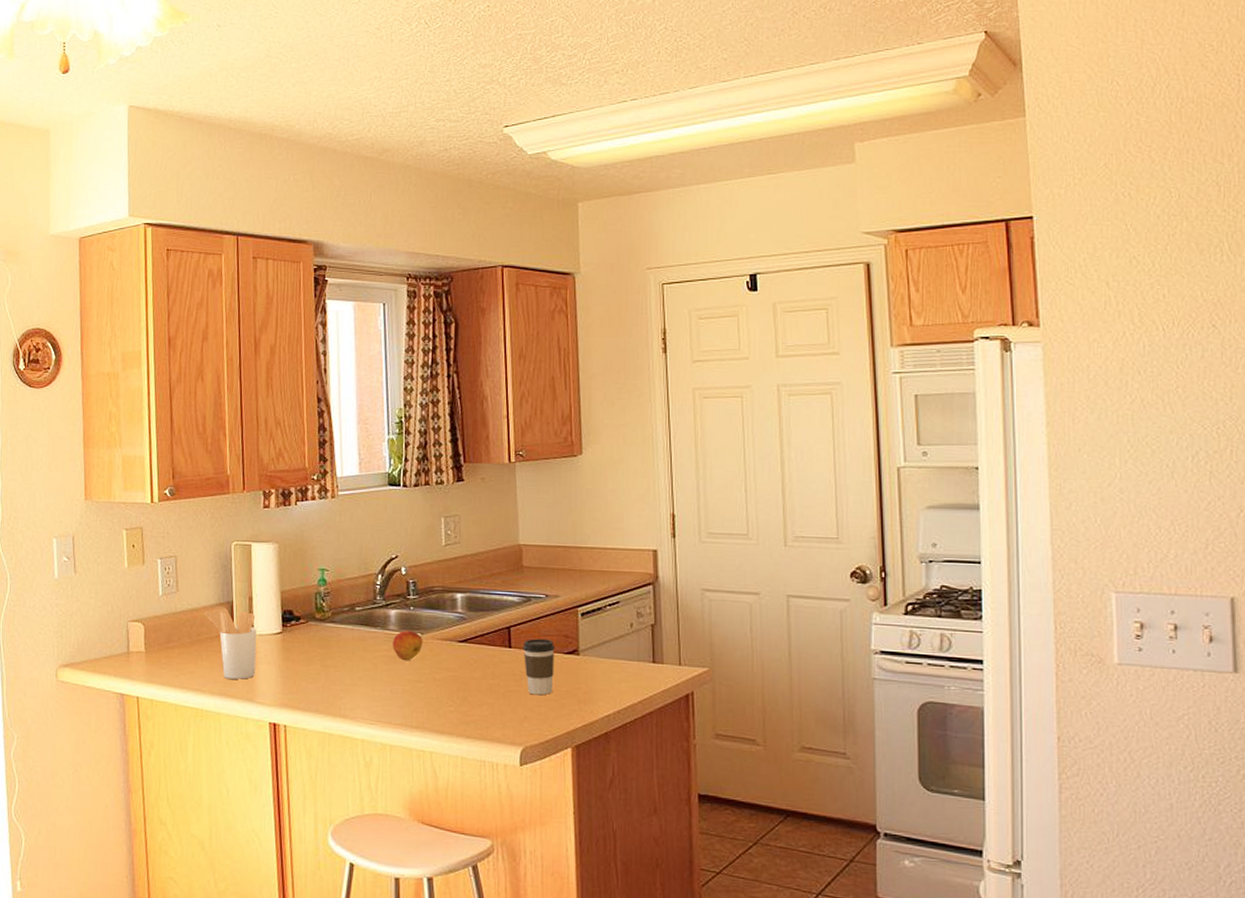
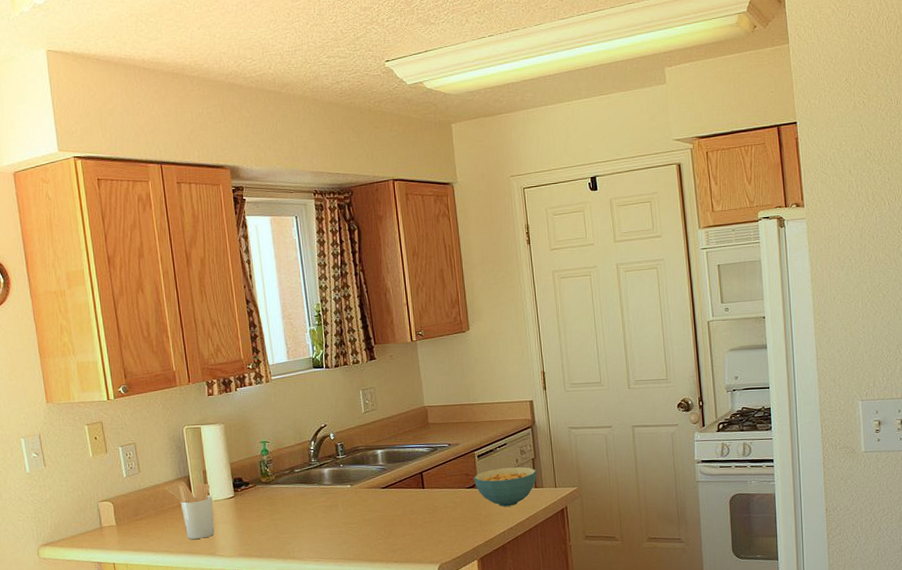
fruit: present [393,630,423,661] -> none [328,483,353,508]
coffee cup: present [523,639,556,696] -> none [433,478,460,523]
cereal bowl: none [575,632,656,683] -> present [474,467,537,507]

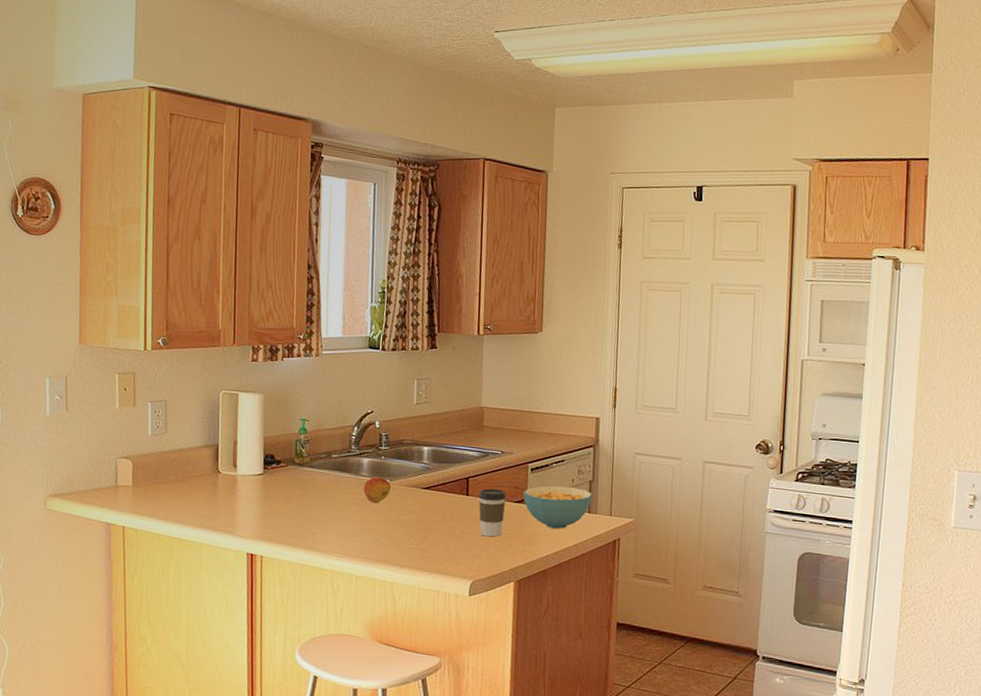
utensil holder: present [166,482,215,539] -> none [191,450,239,514]
fruit: none [328,483,353,508] -> present [363,476,392,504]
coffee cup: none [433,478,460,523] -> present [478,488,507,537]

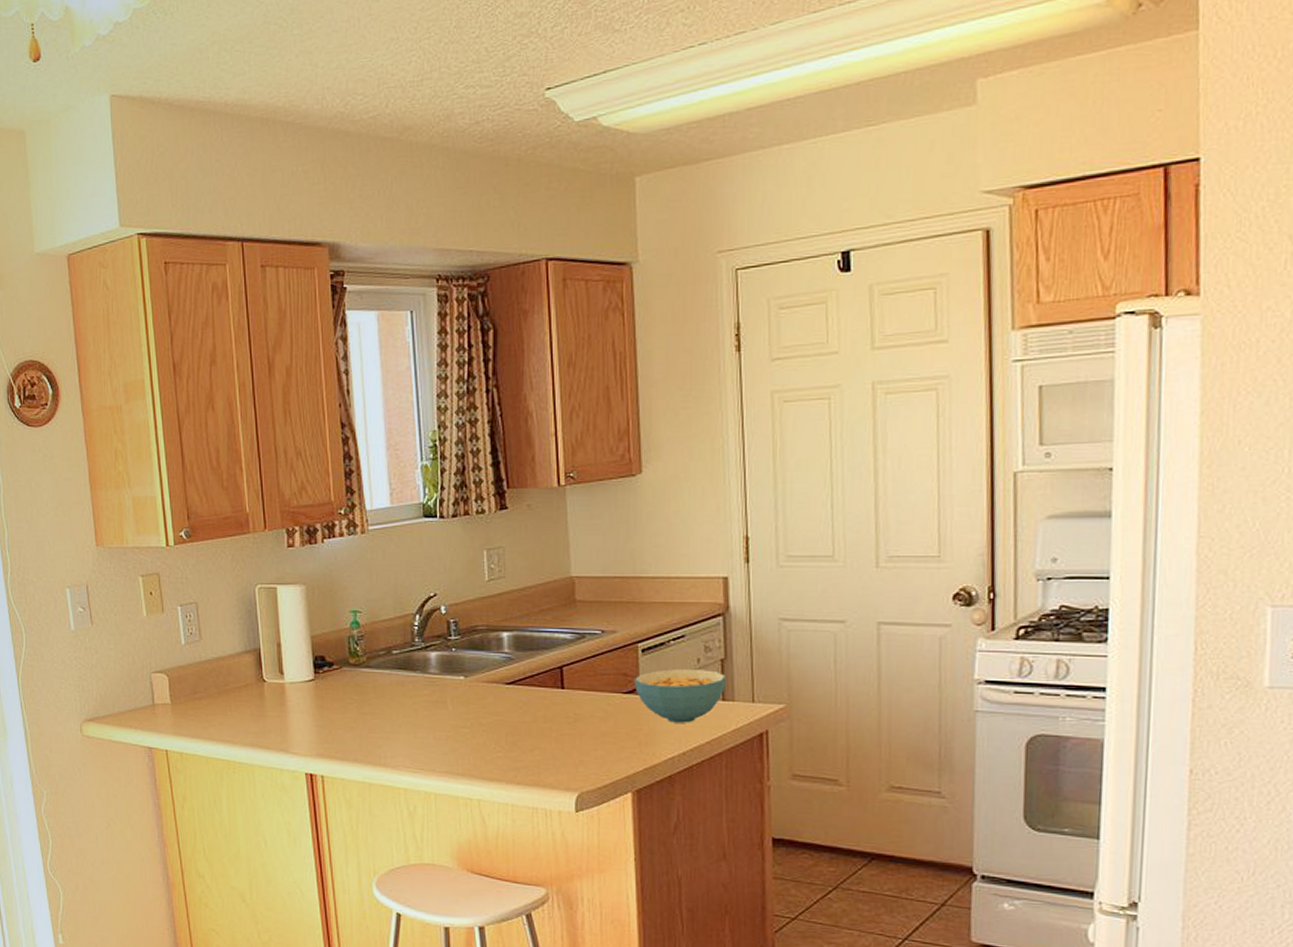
fruit: present [363,476,392,504] -> none [434,673,467,706]
coffee cup: present [478,488,507,537] -> none [577,678,613,738]

